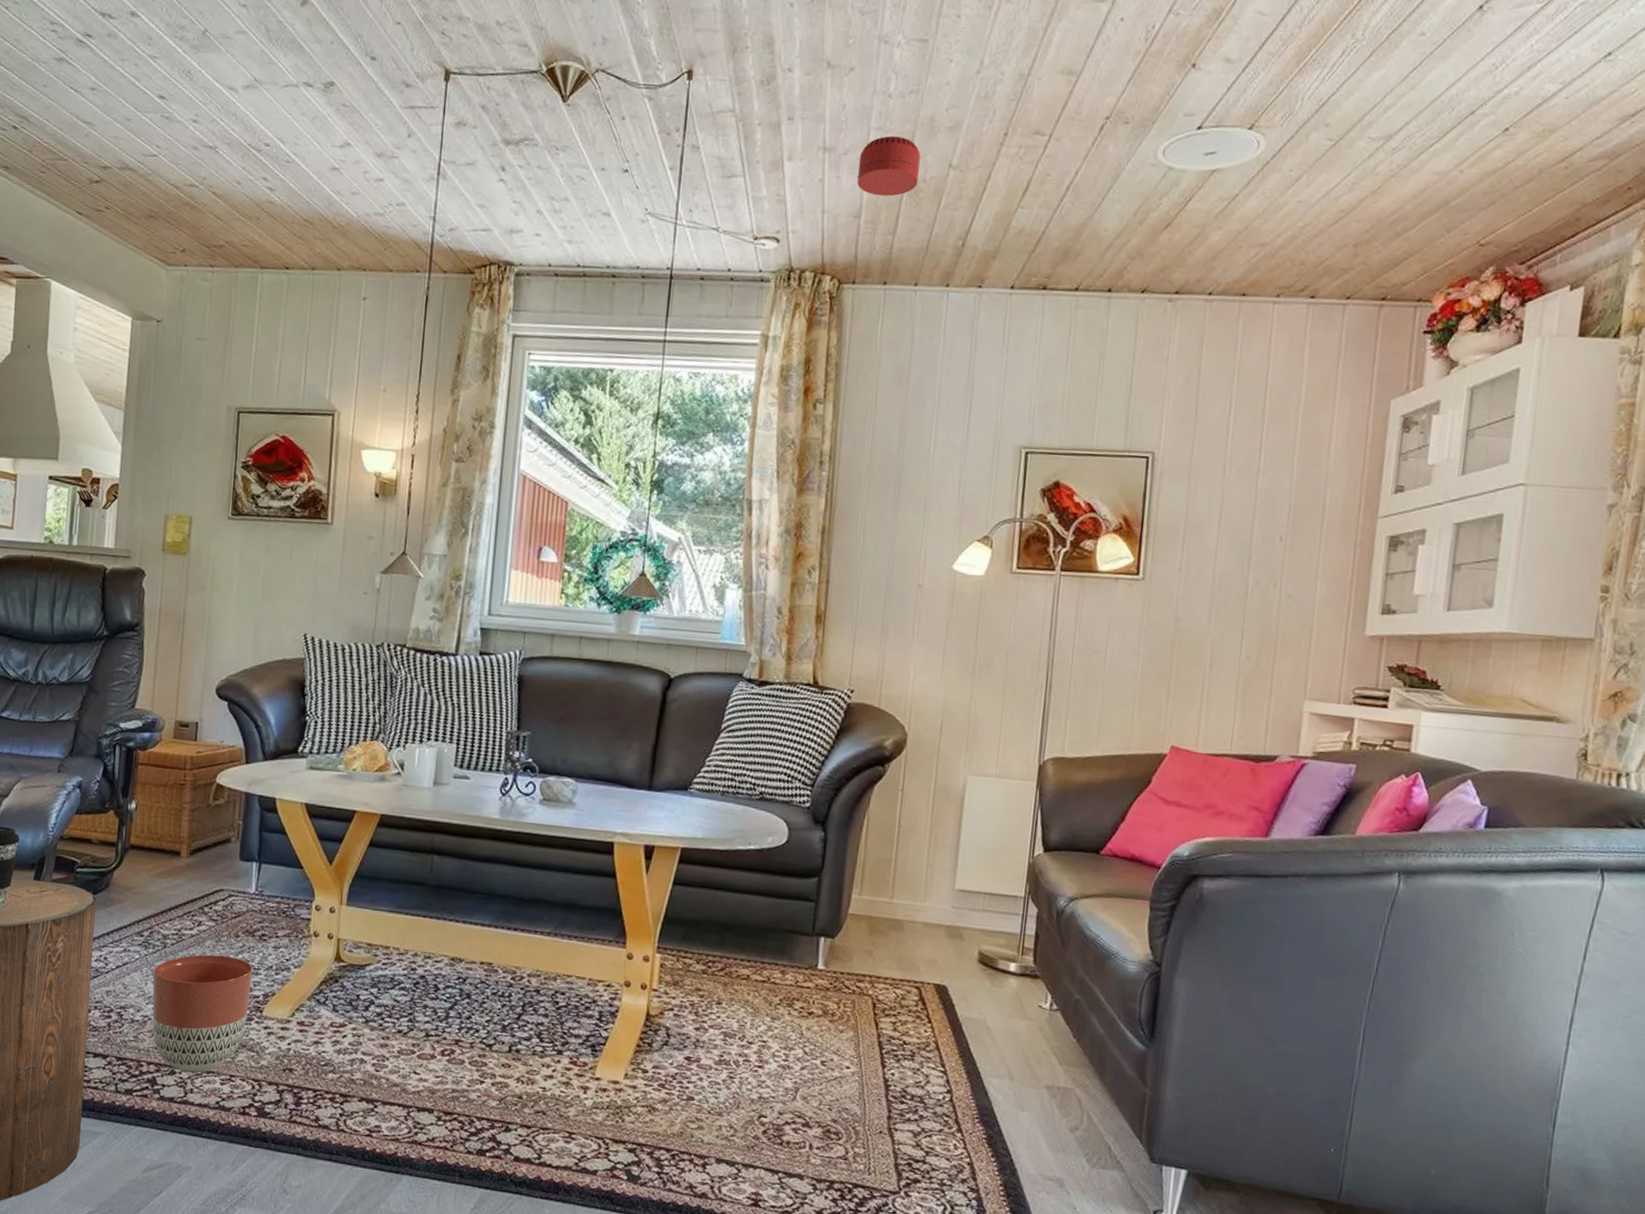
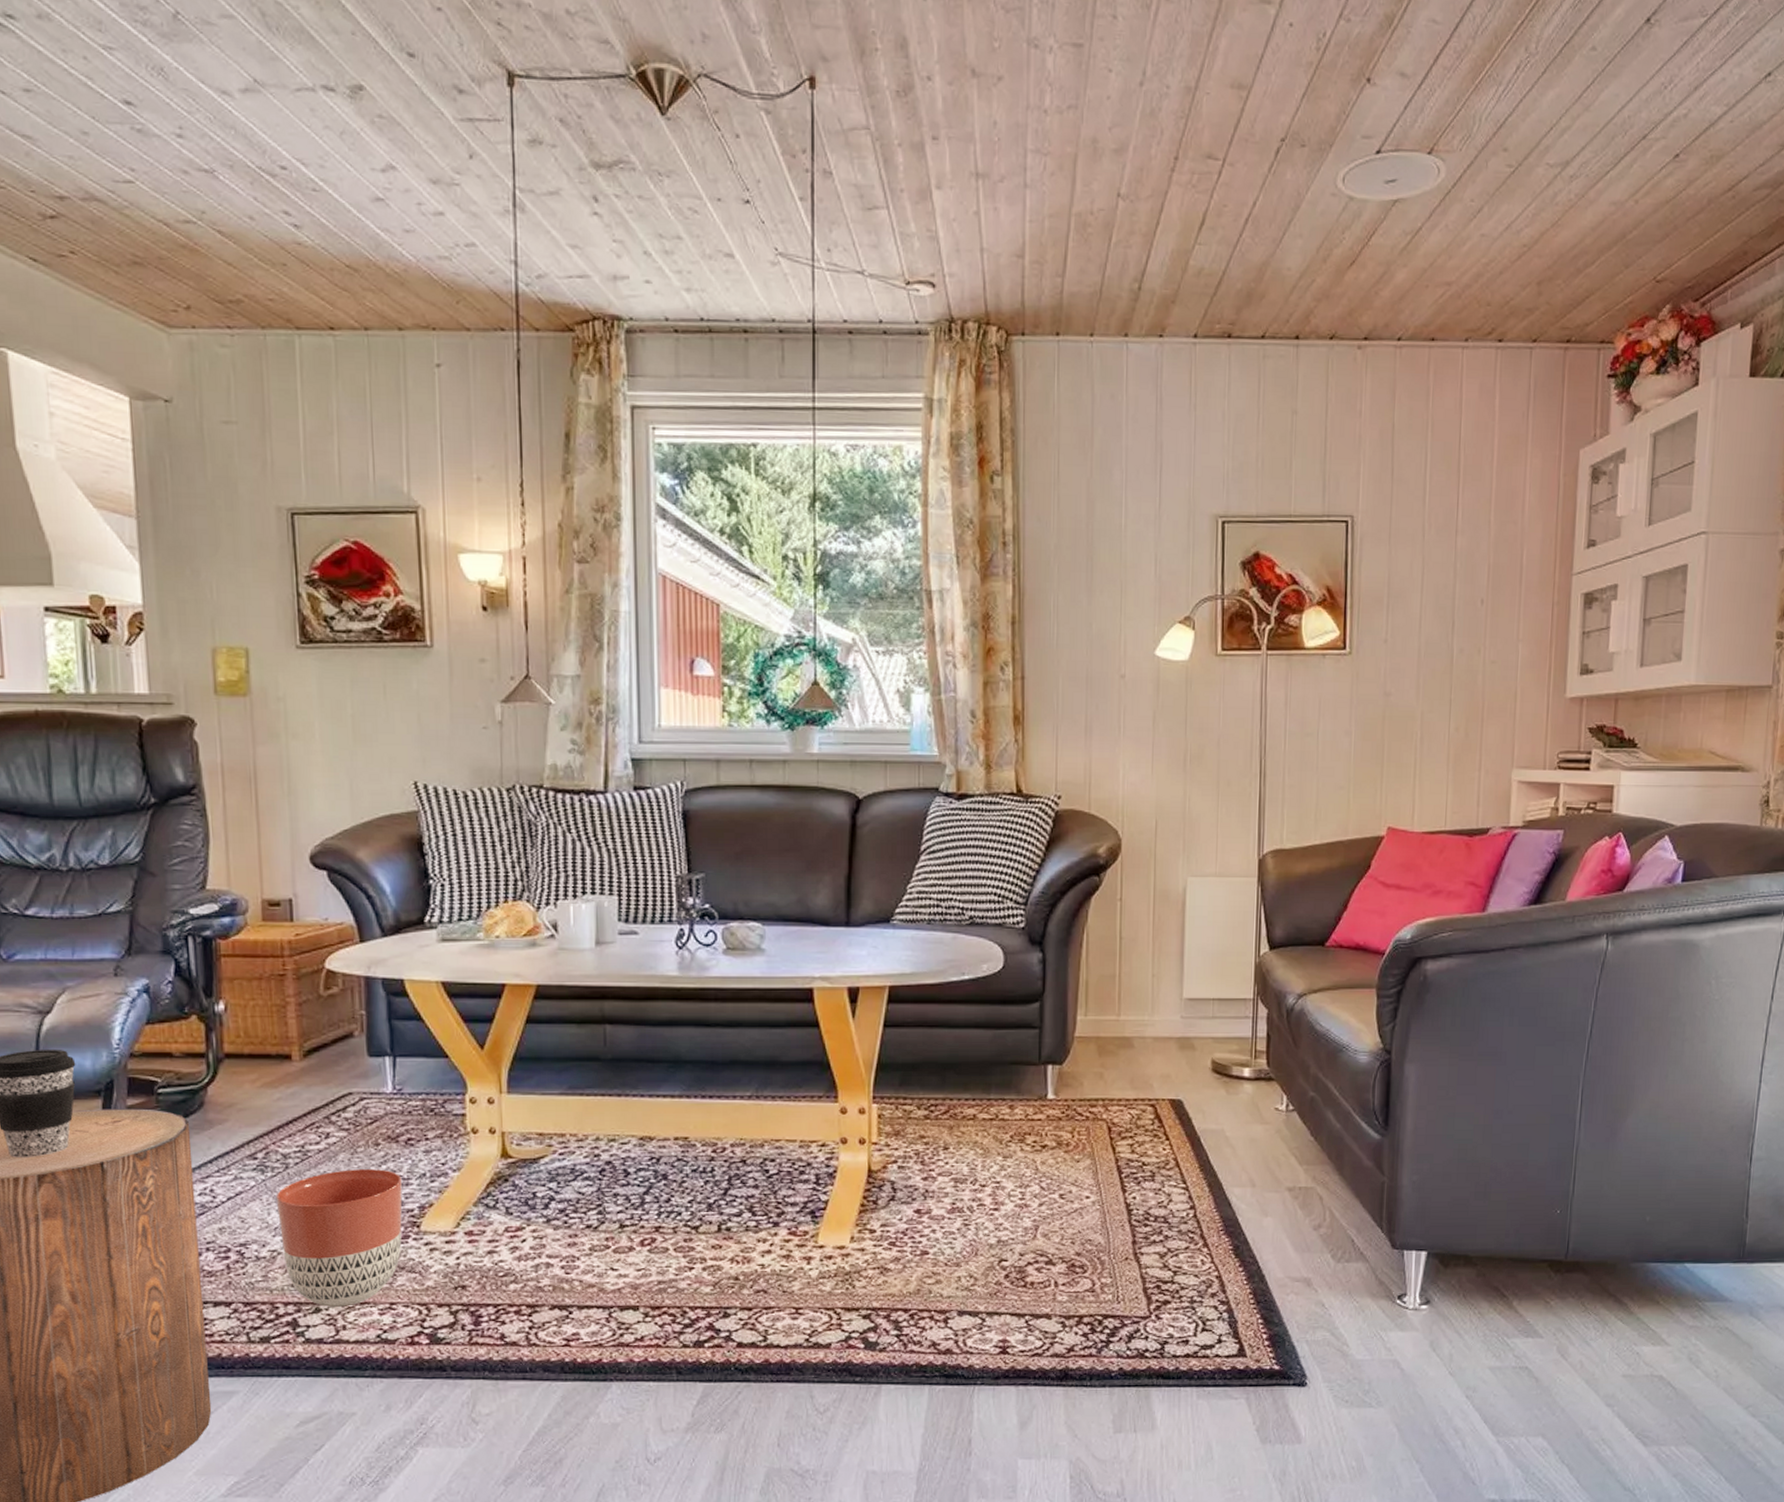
smoke detector: present [857,136,921,197] -> none [1016,160,1085,232]

